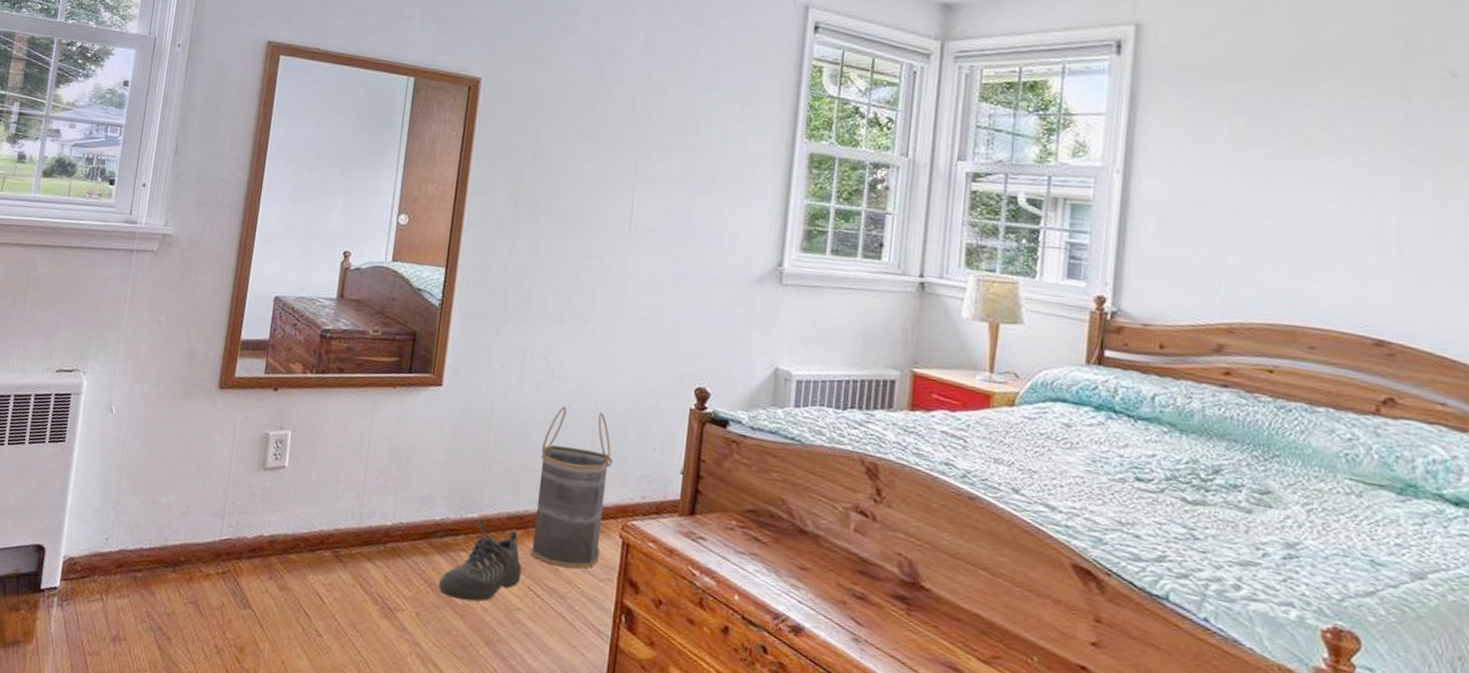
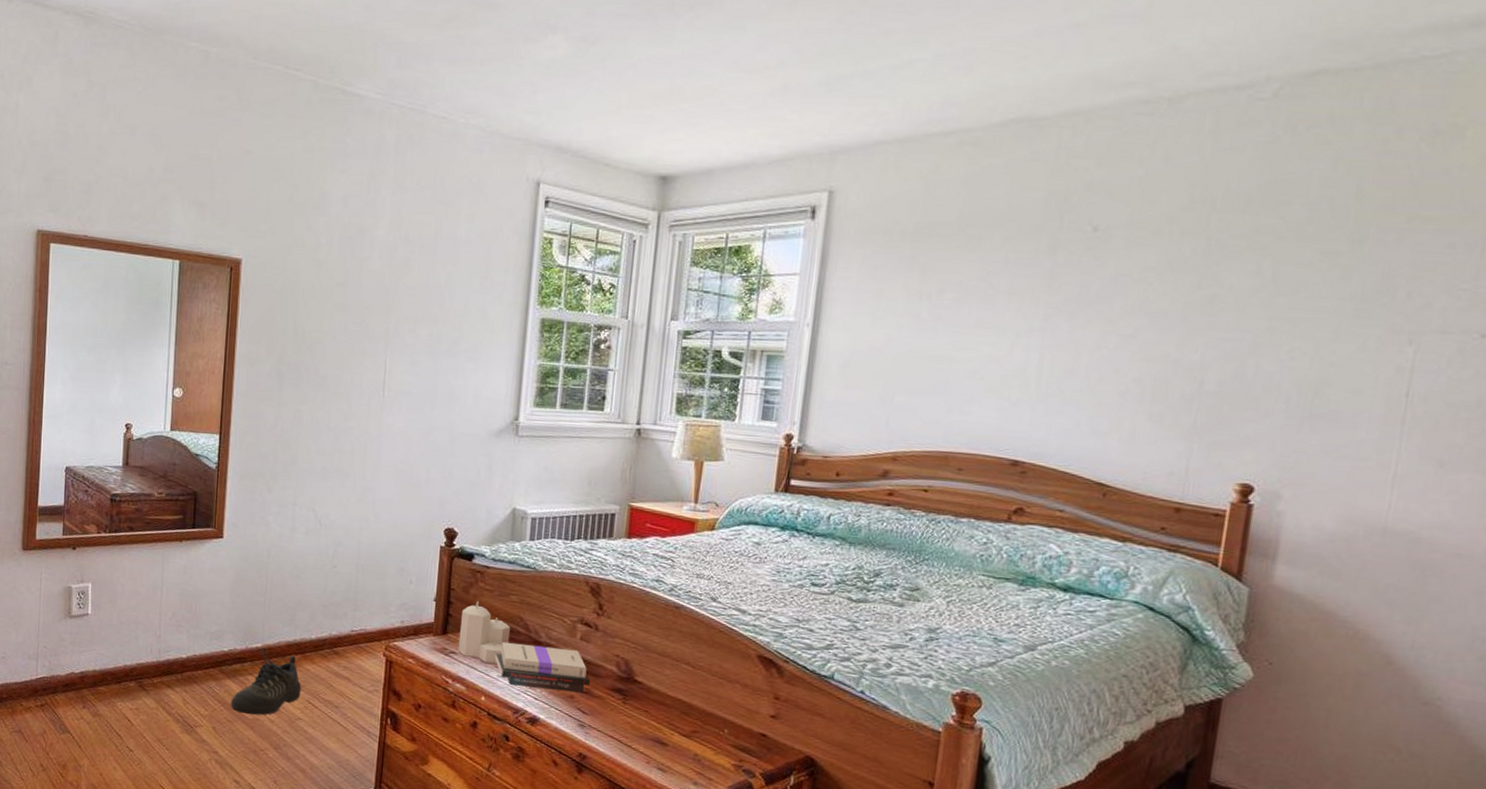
basket: present [529,406,613,569] -> none [307,550,376,684]
candle: none [707,475,771,557] -> present [458,600,511,665]
books: none [751,528,866,599] -> present [495,641,590,693]

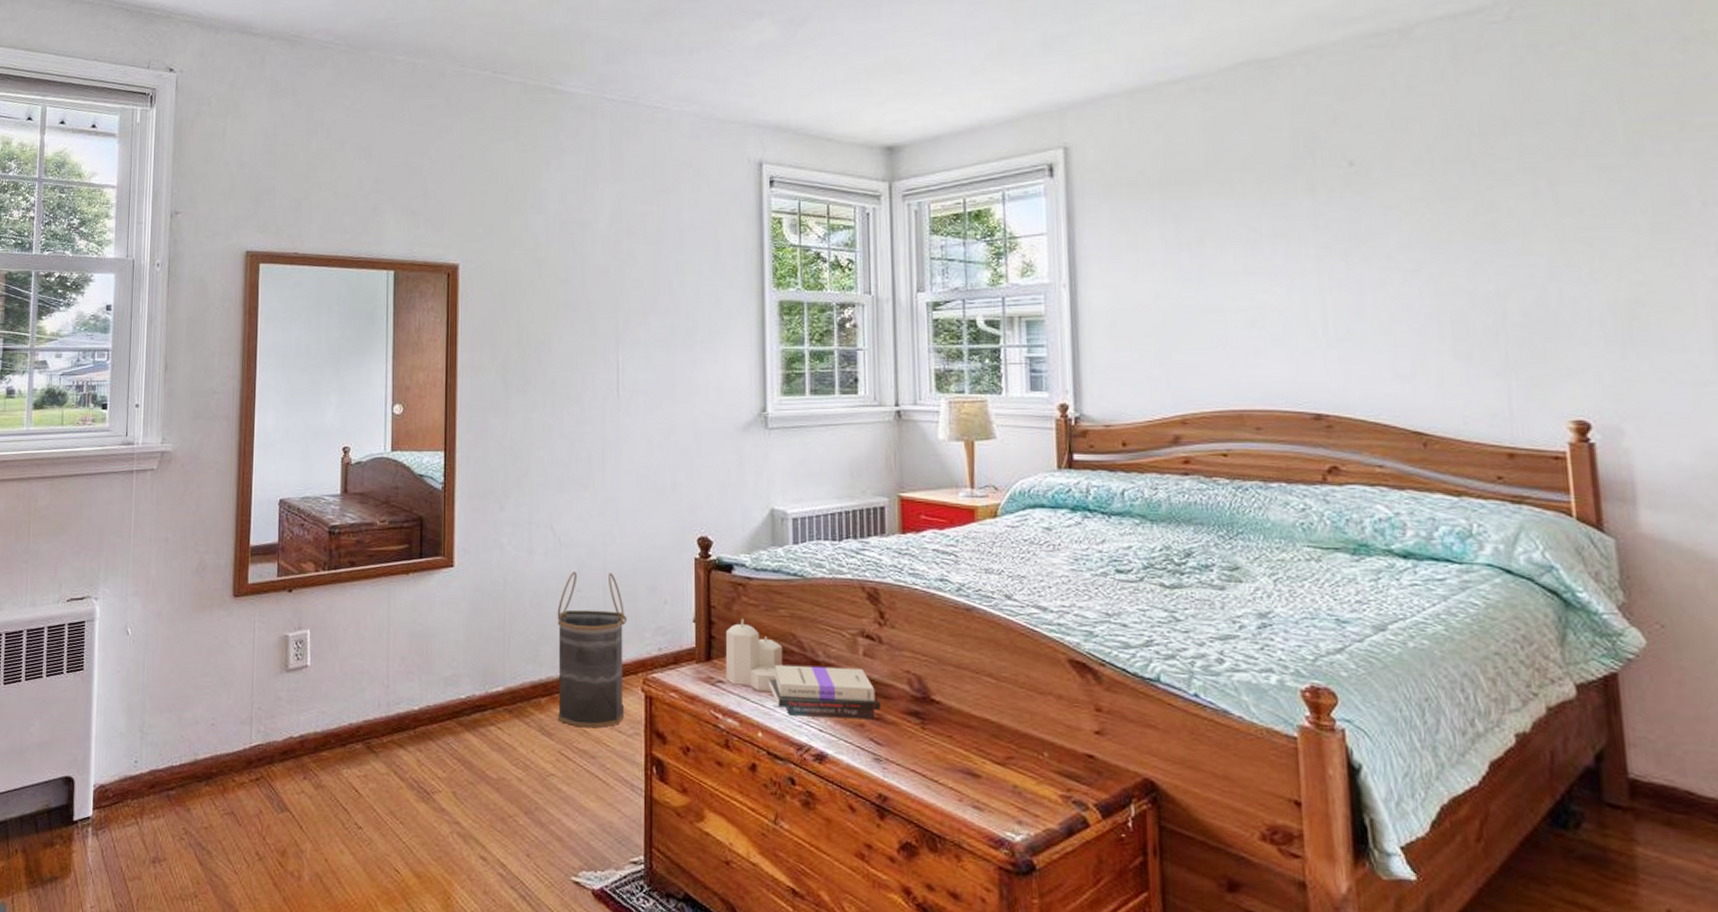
shoe: present [230,647,302,715] -> none [471,691,551,774]
basket: none [307,550,376,684] -> present [557,571,627,729]

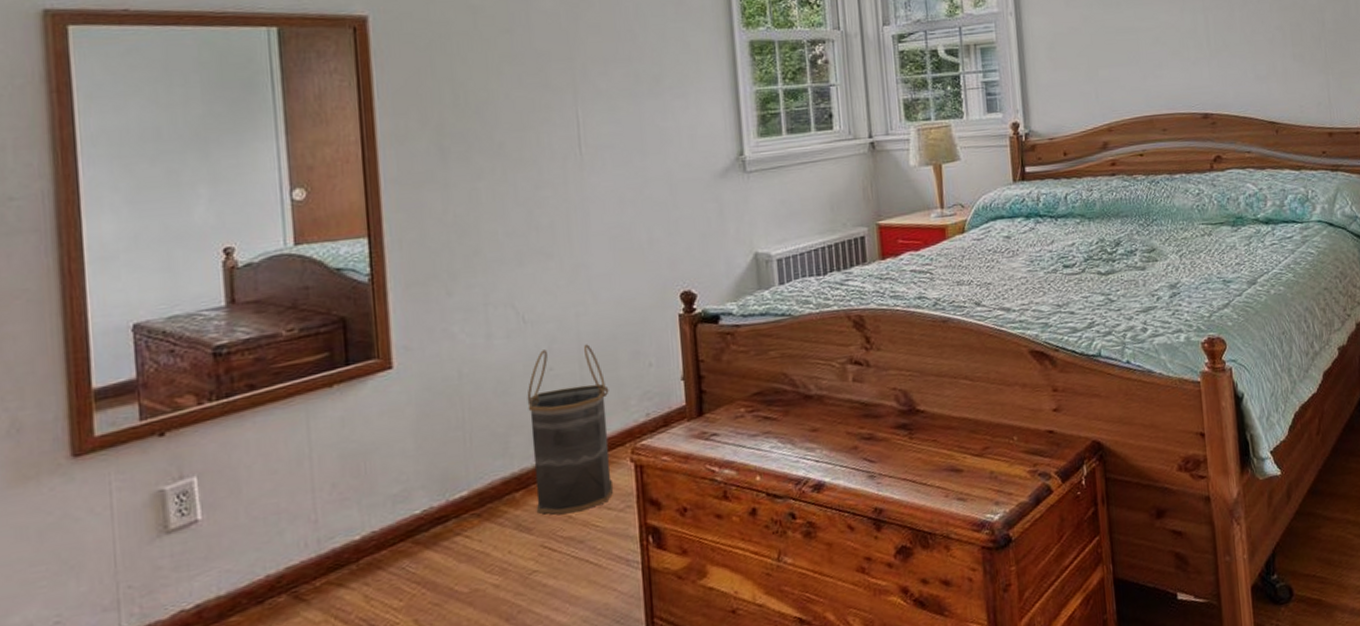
candle: present [725,617,784,693] -> none [717,366,777,436]
books: present [769,664,880,720] -> none [763,394,872,454]

